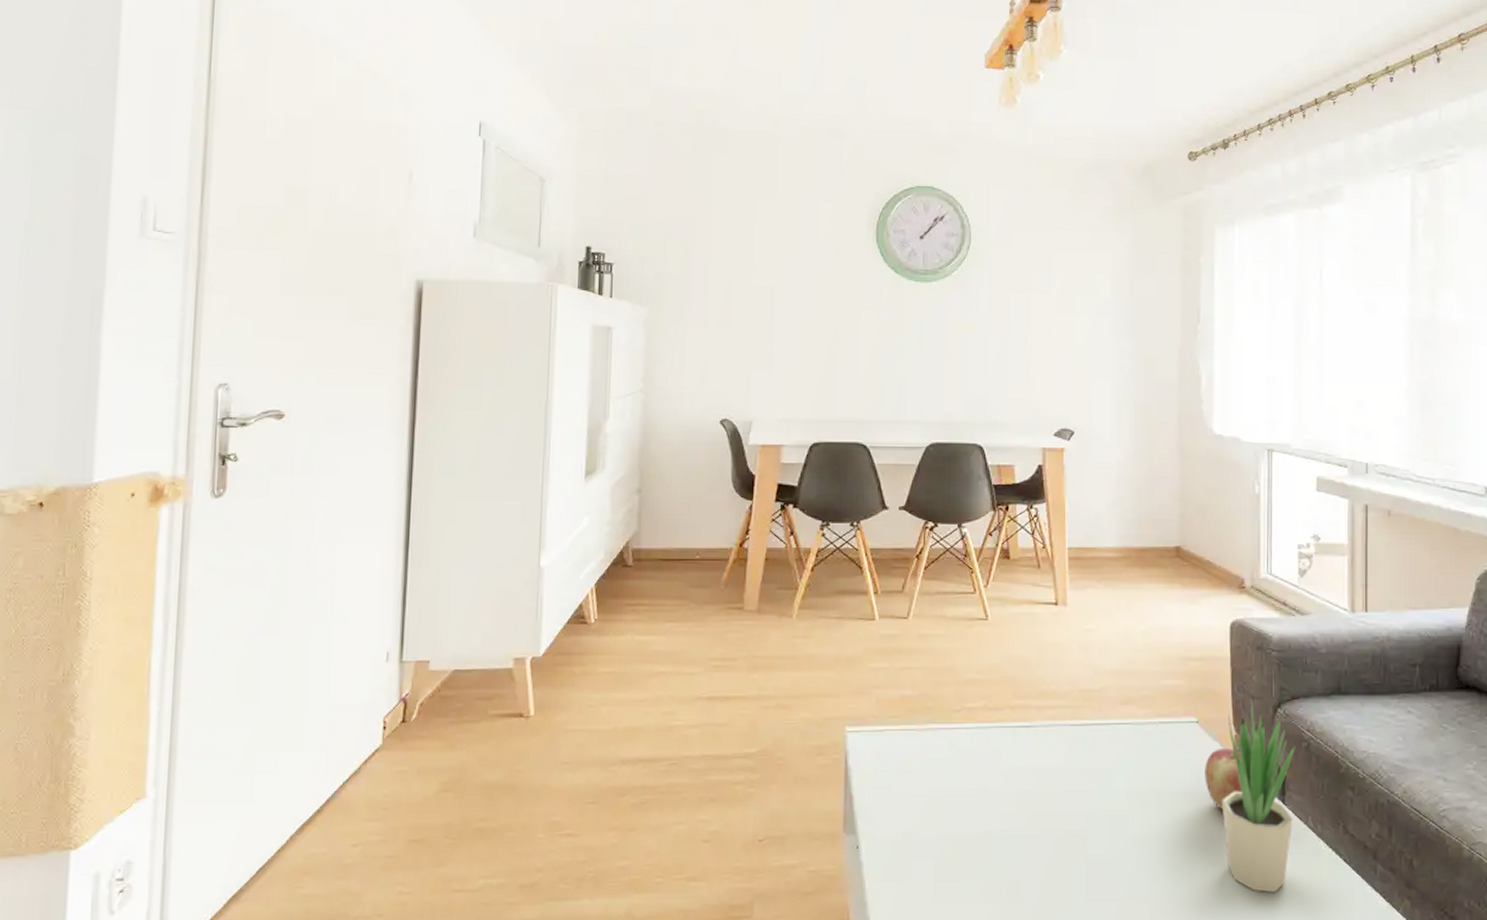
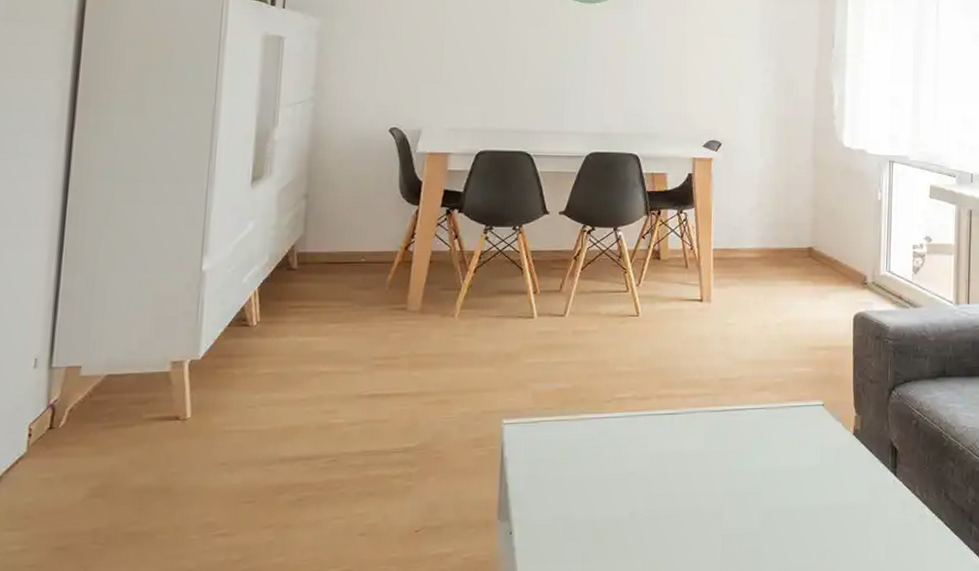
apple: present [1205,749,1242,810] -> none [828,428,861,484]
potted plant: present [1221,694,1296,892] -> none [842,379,907,556]

